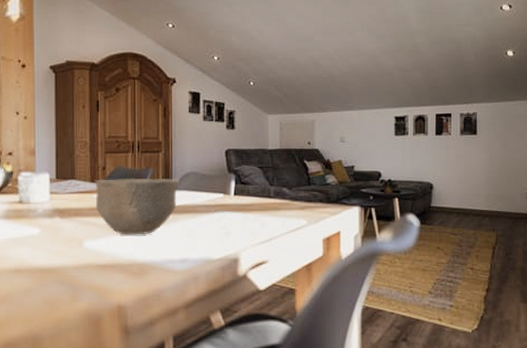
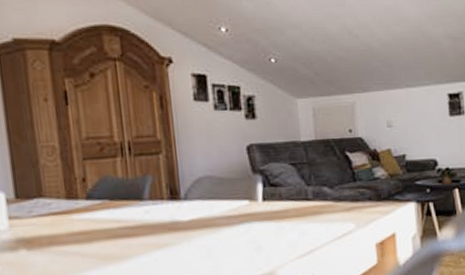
bowl: present [95,178,179,235] -> none [72,186,190,264]

